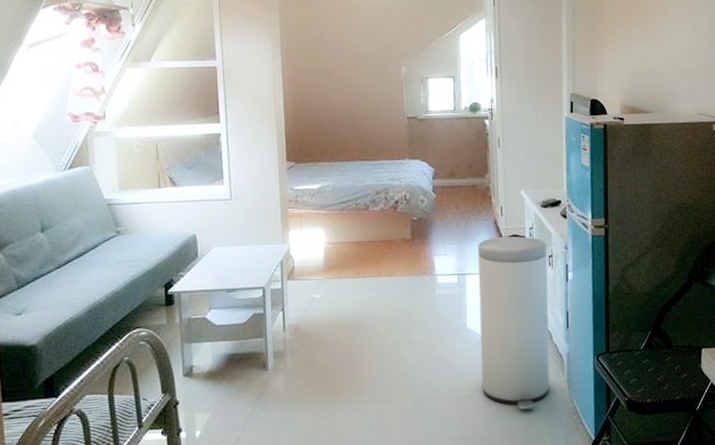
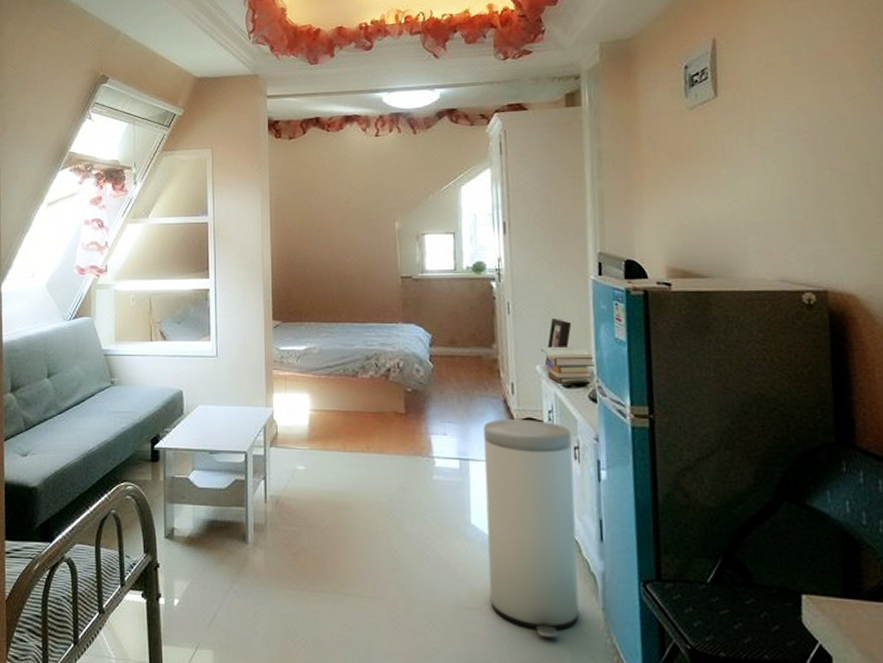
books: none [524,172,566,206] -> present [540,346,595,385]
picture frame: none [528,150,549,191] -> present [545,318,572,366]

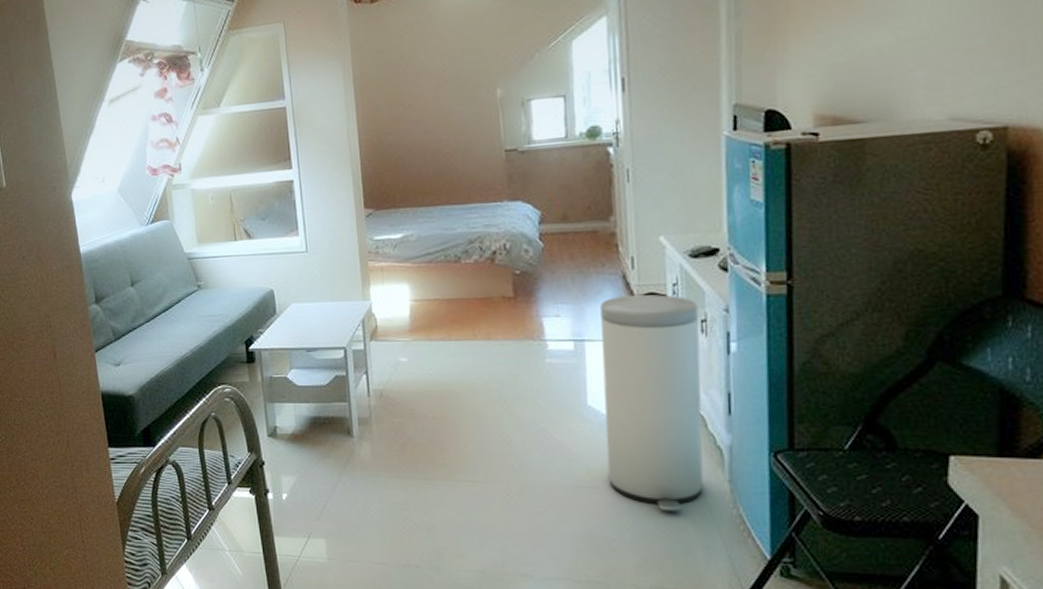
books: present [540,346,595,385] -> none [664,211,726,255]
picture frame: present [545,318,572,366] -> none [670,183,701,236]

